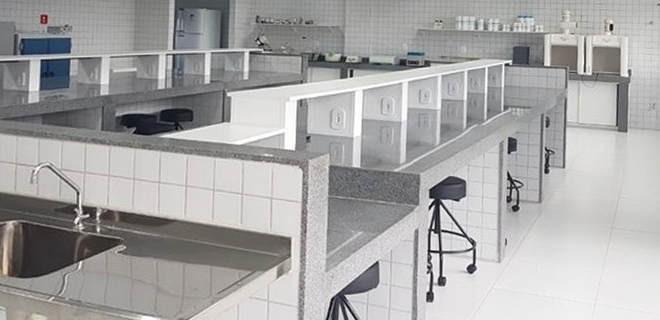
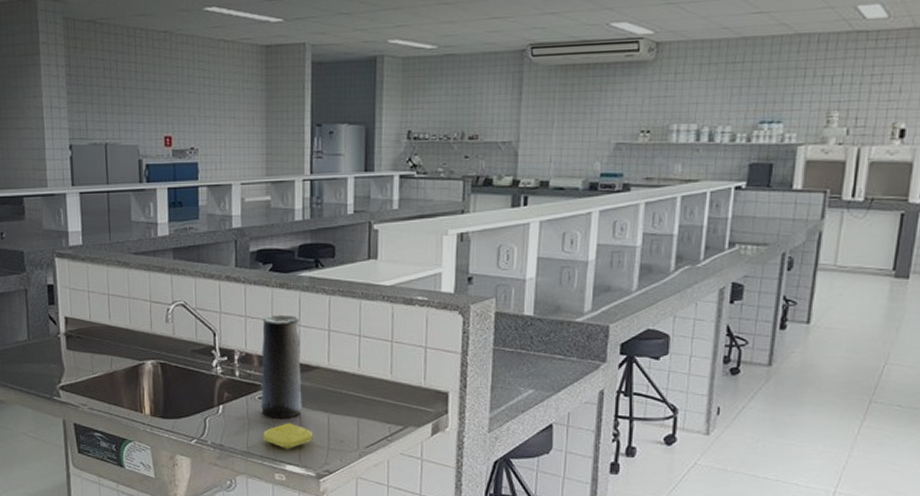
paper towel roll: none [120,173,160,272] -> present [261,314,303,420]
soap bar: none [120,274,169,301] -> present [262,422,313,450]

